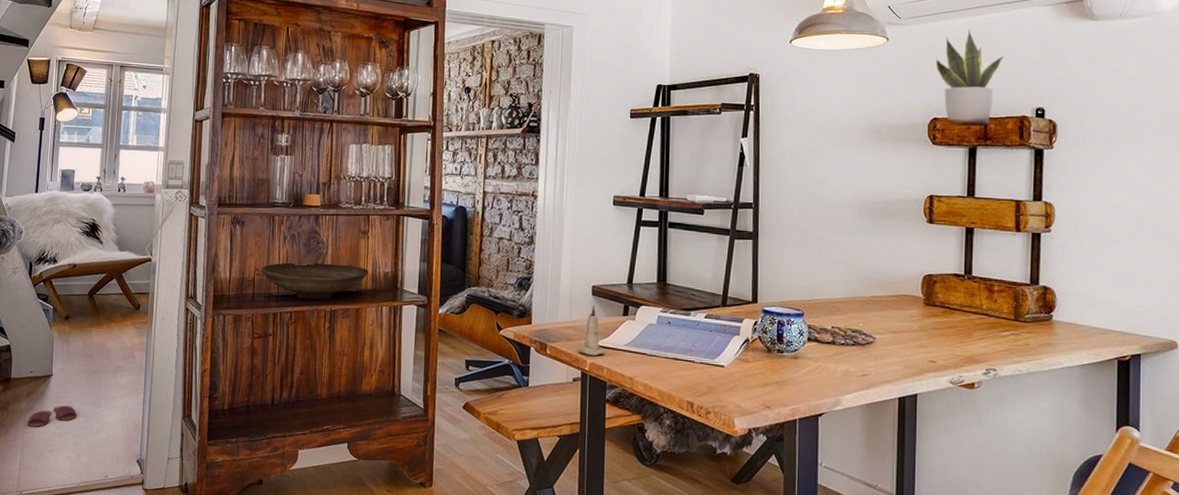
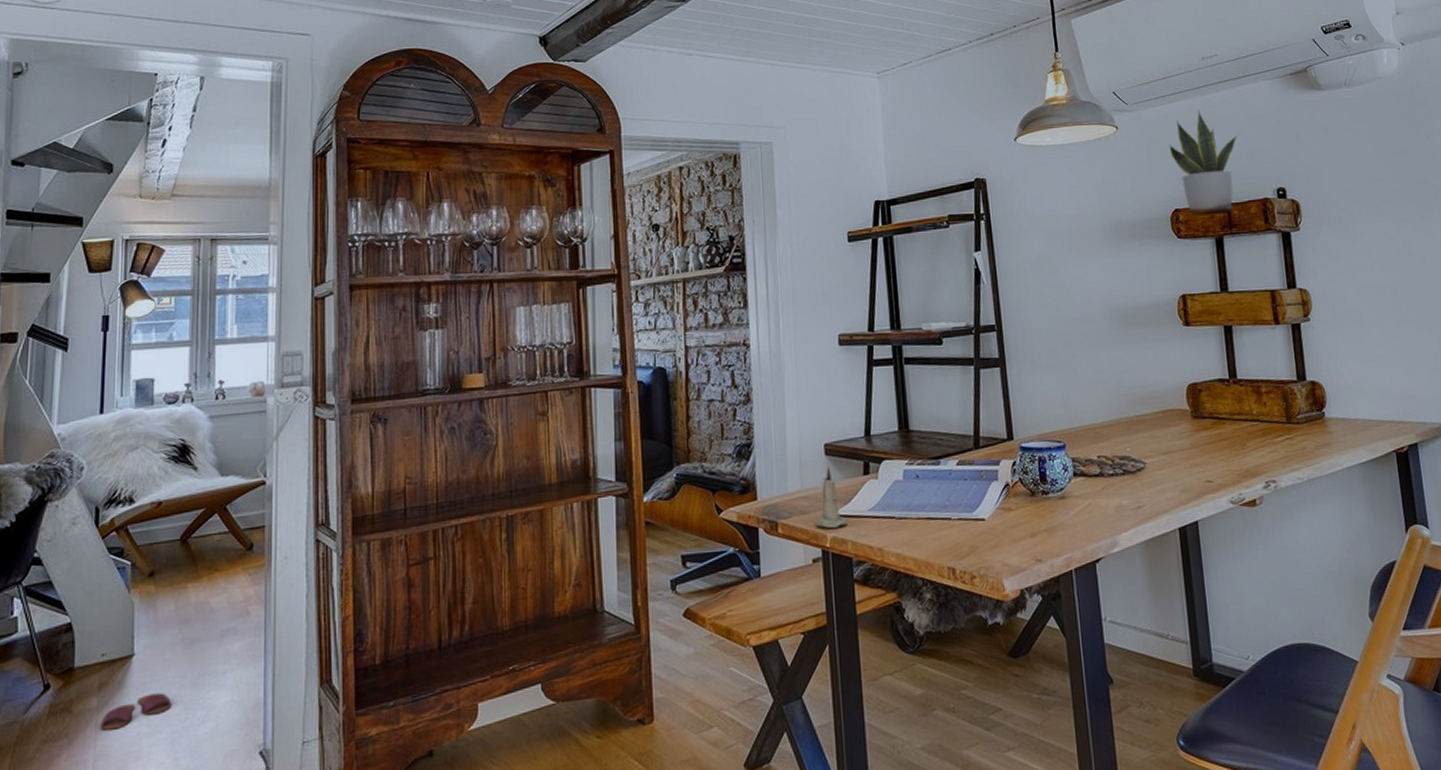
decorative bowl: present [261,262,369,300] -> none [413,457,553,508]

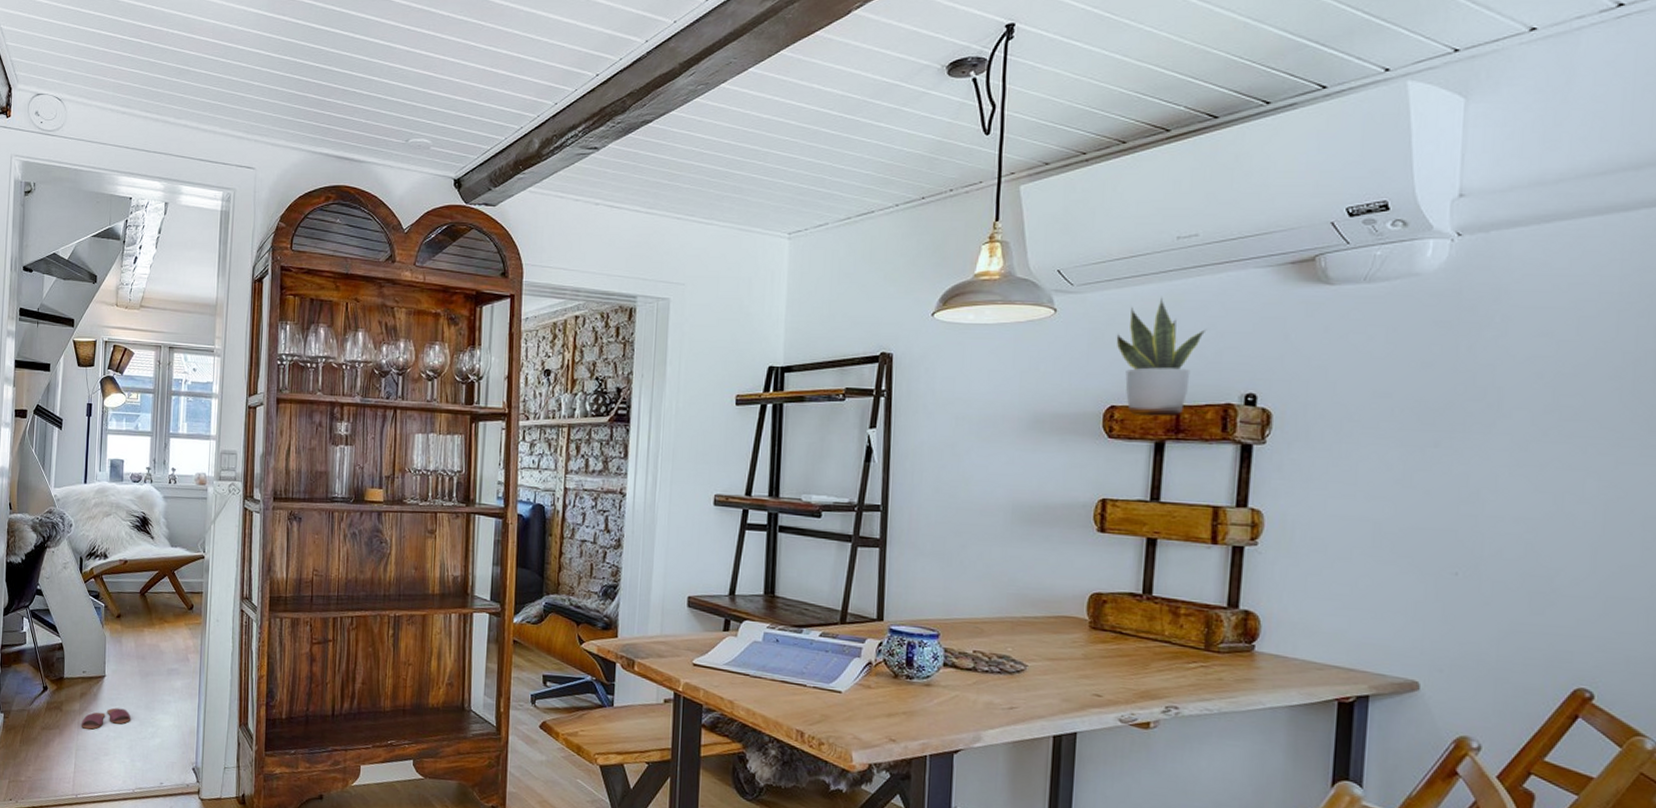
candle: present [815,466,847,529] -> none [670,617,702,676]

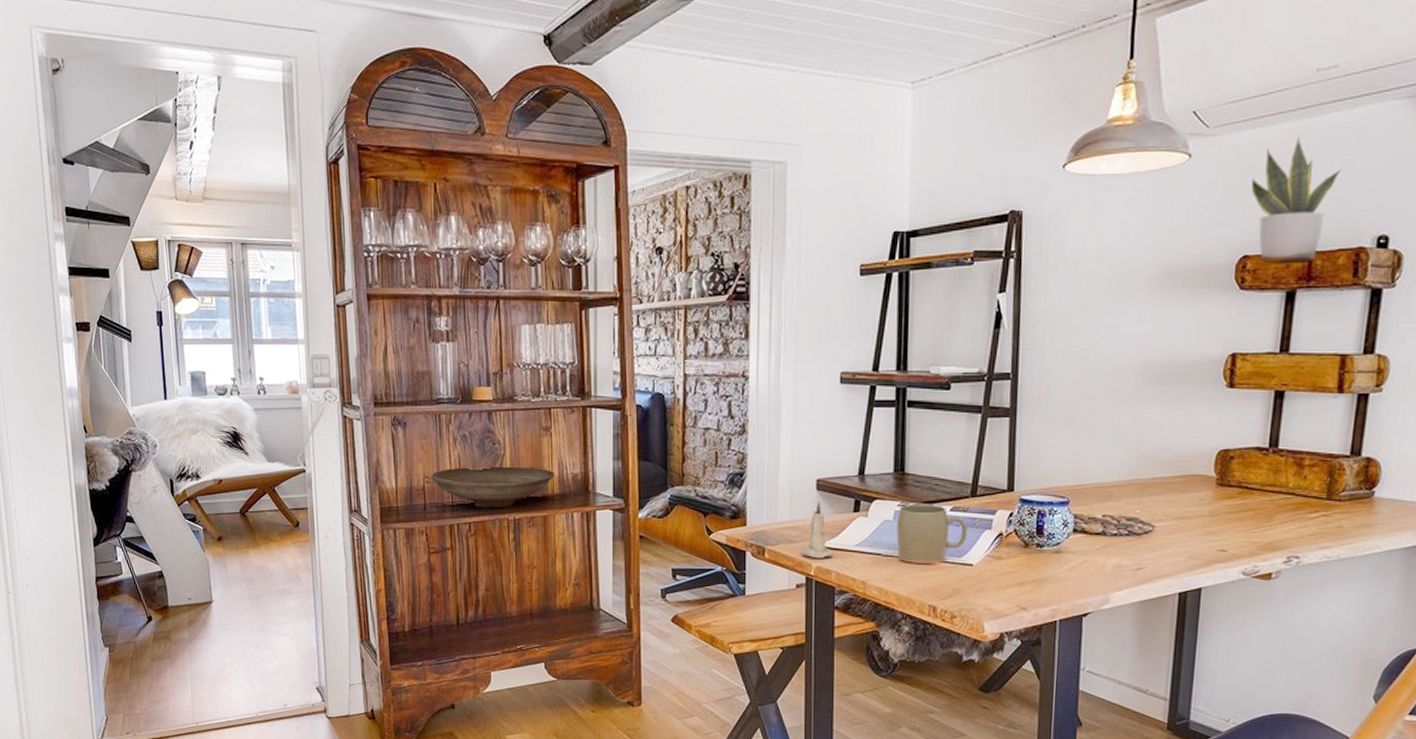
slippers: present [81,707,131,730] -> none [192,633,245,657]
decorative bowl: none [320,563,437,605] -> present [431,466,555,508]
candle: none [670,617,702,676] -> present [801,500,833,559]
mug: none [765,627,837,688] -> present [896,504,968,564]

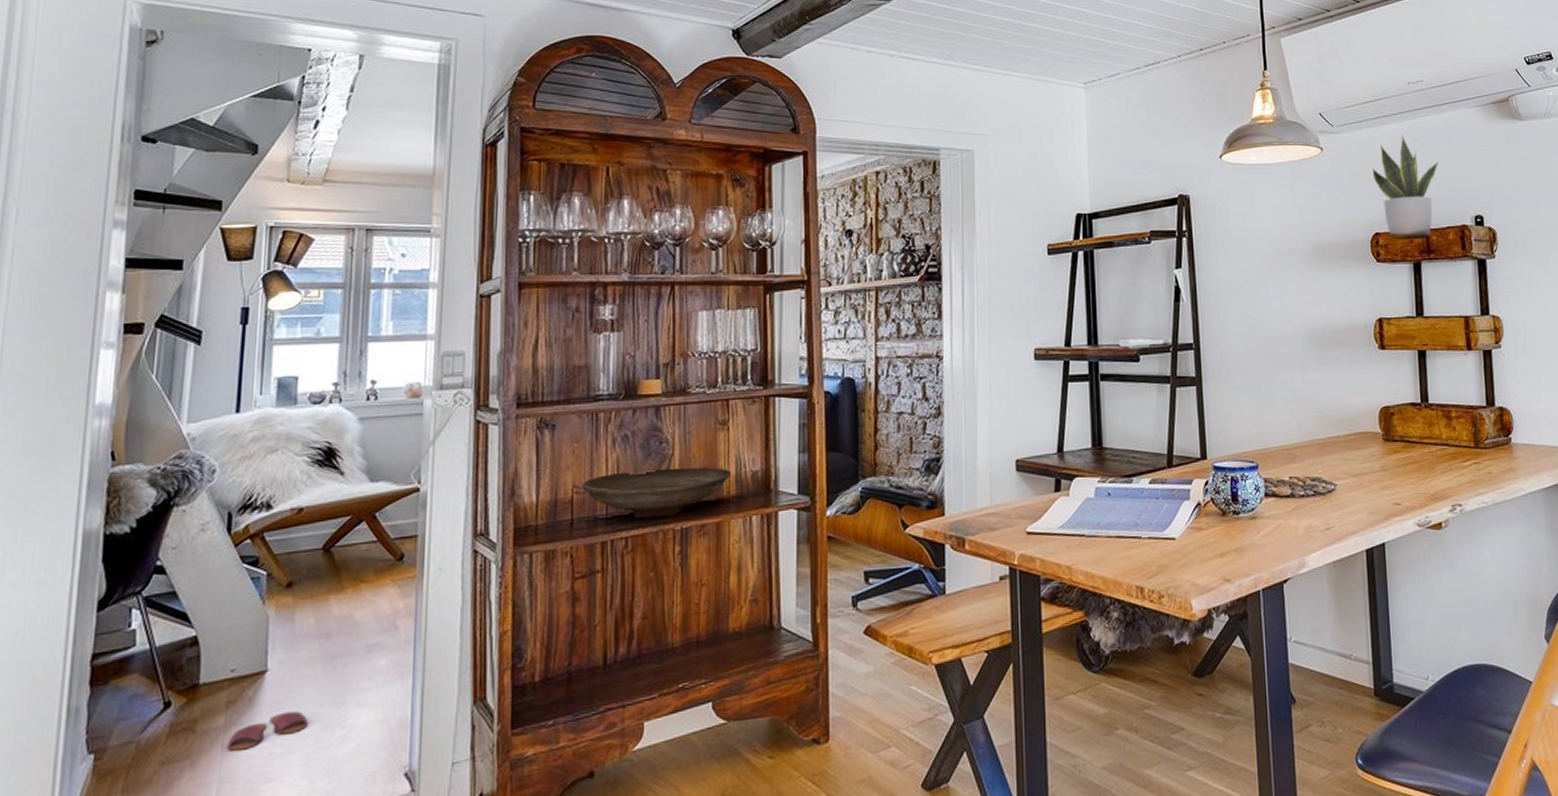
slippers: none [192,633,245,657] -> present [226,711,308,751]
candle: present [801,500,833,559] -> none [1003,482,1036,546]
mug: present [896,504,968,564] -> none [1098,478,1168,542]

